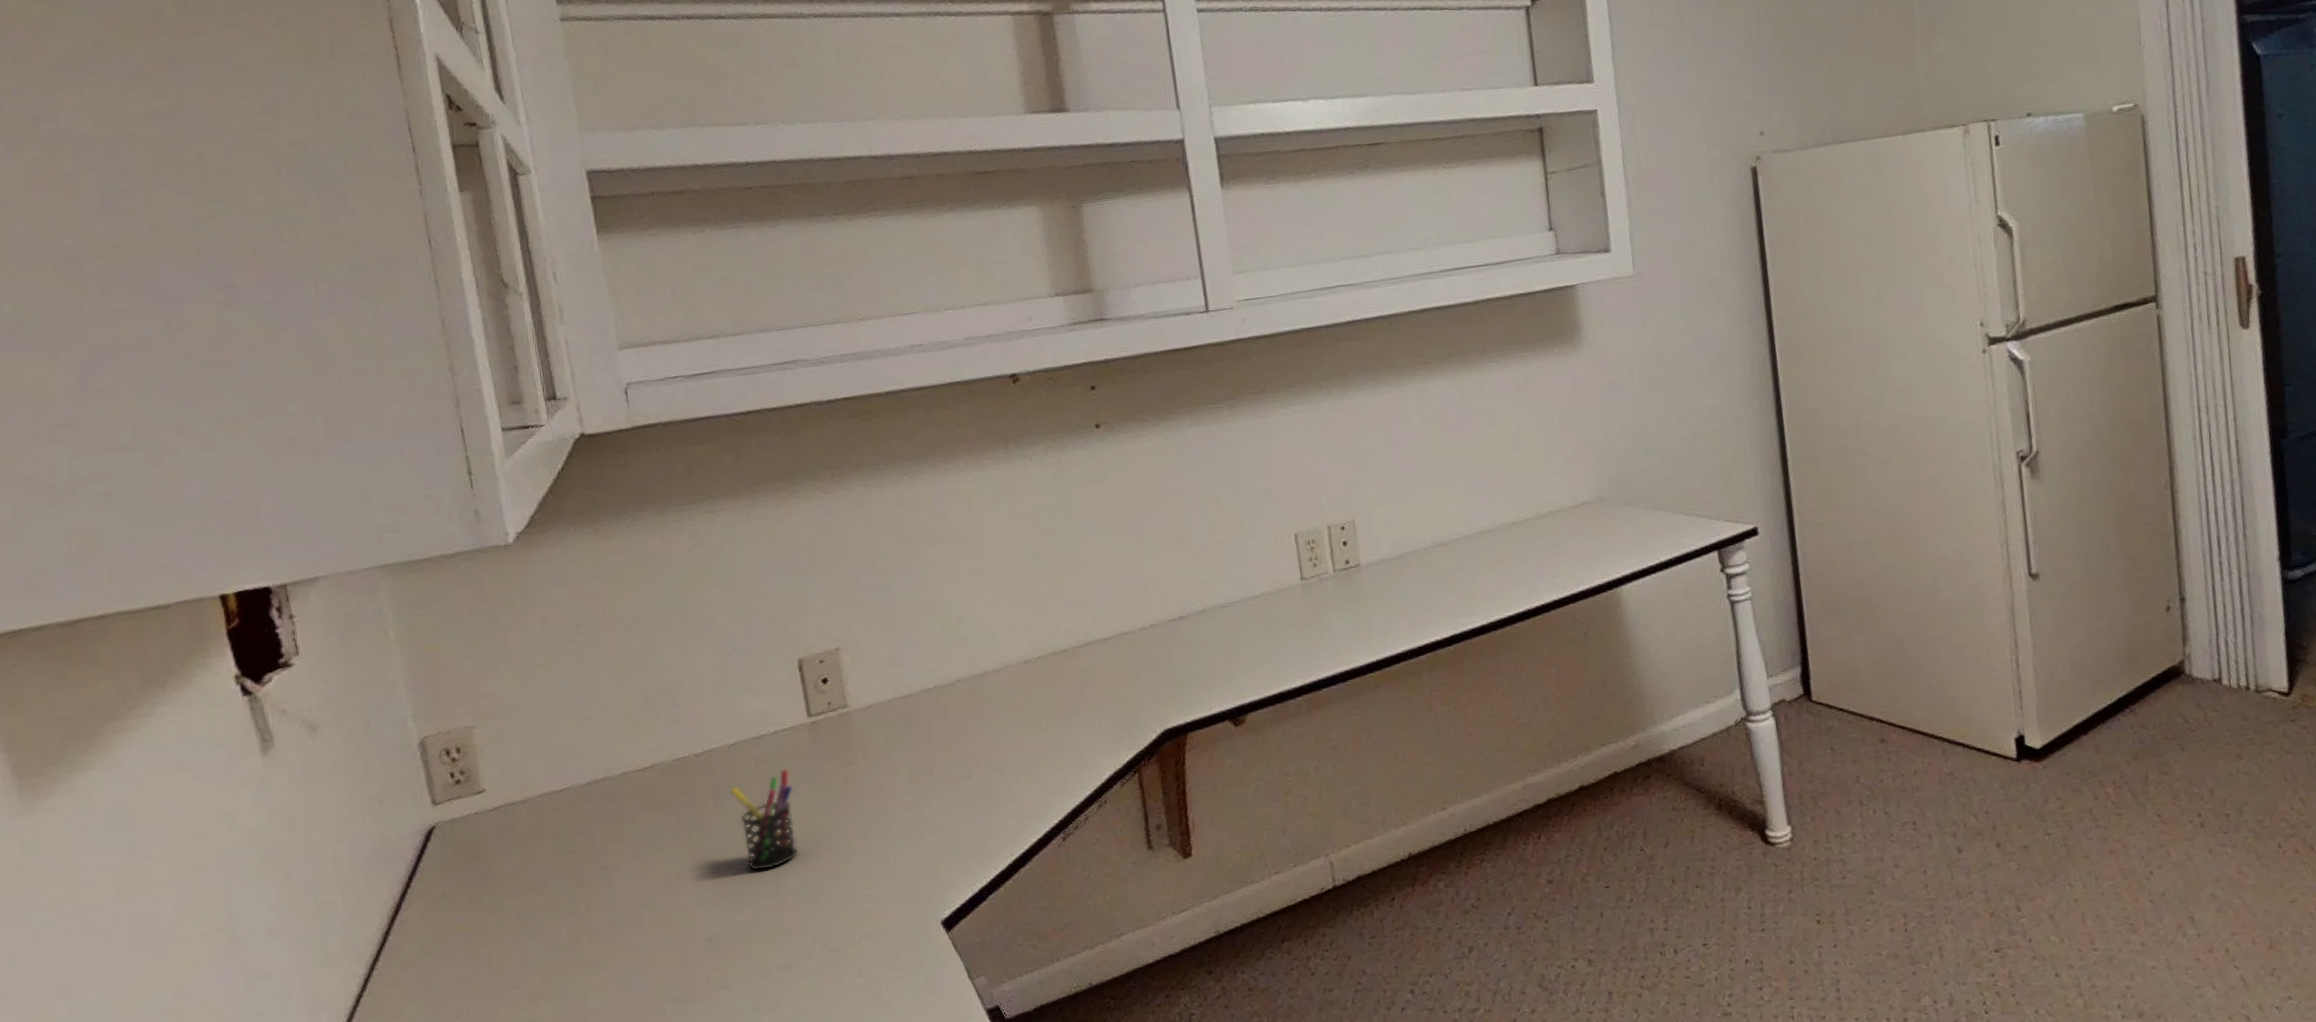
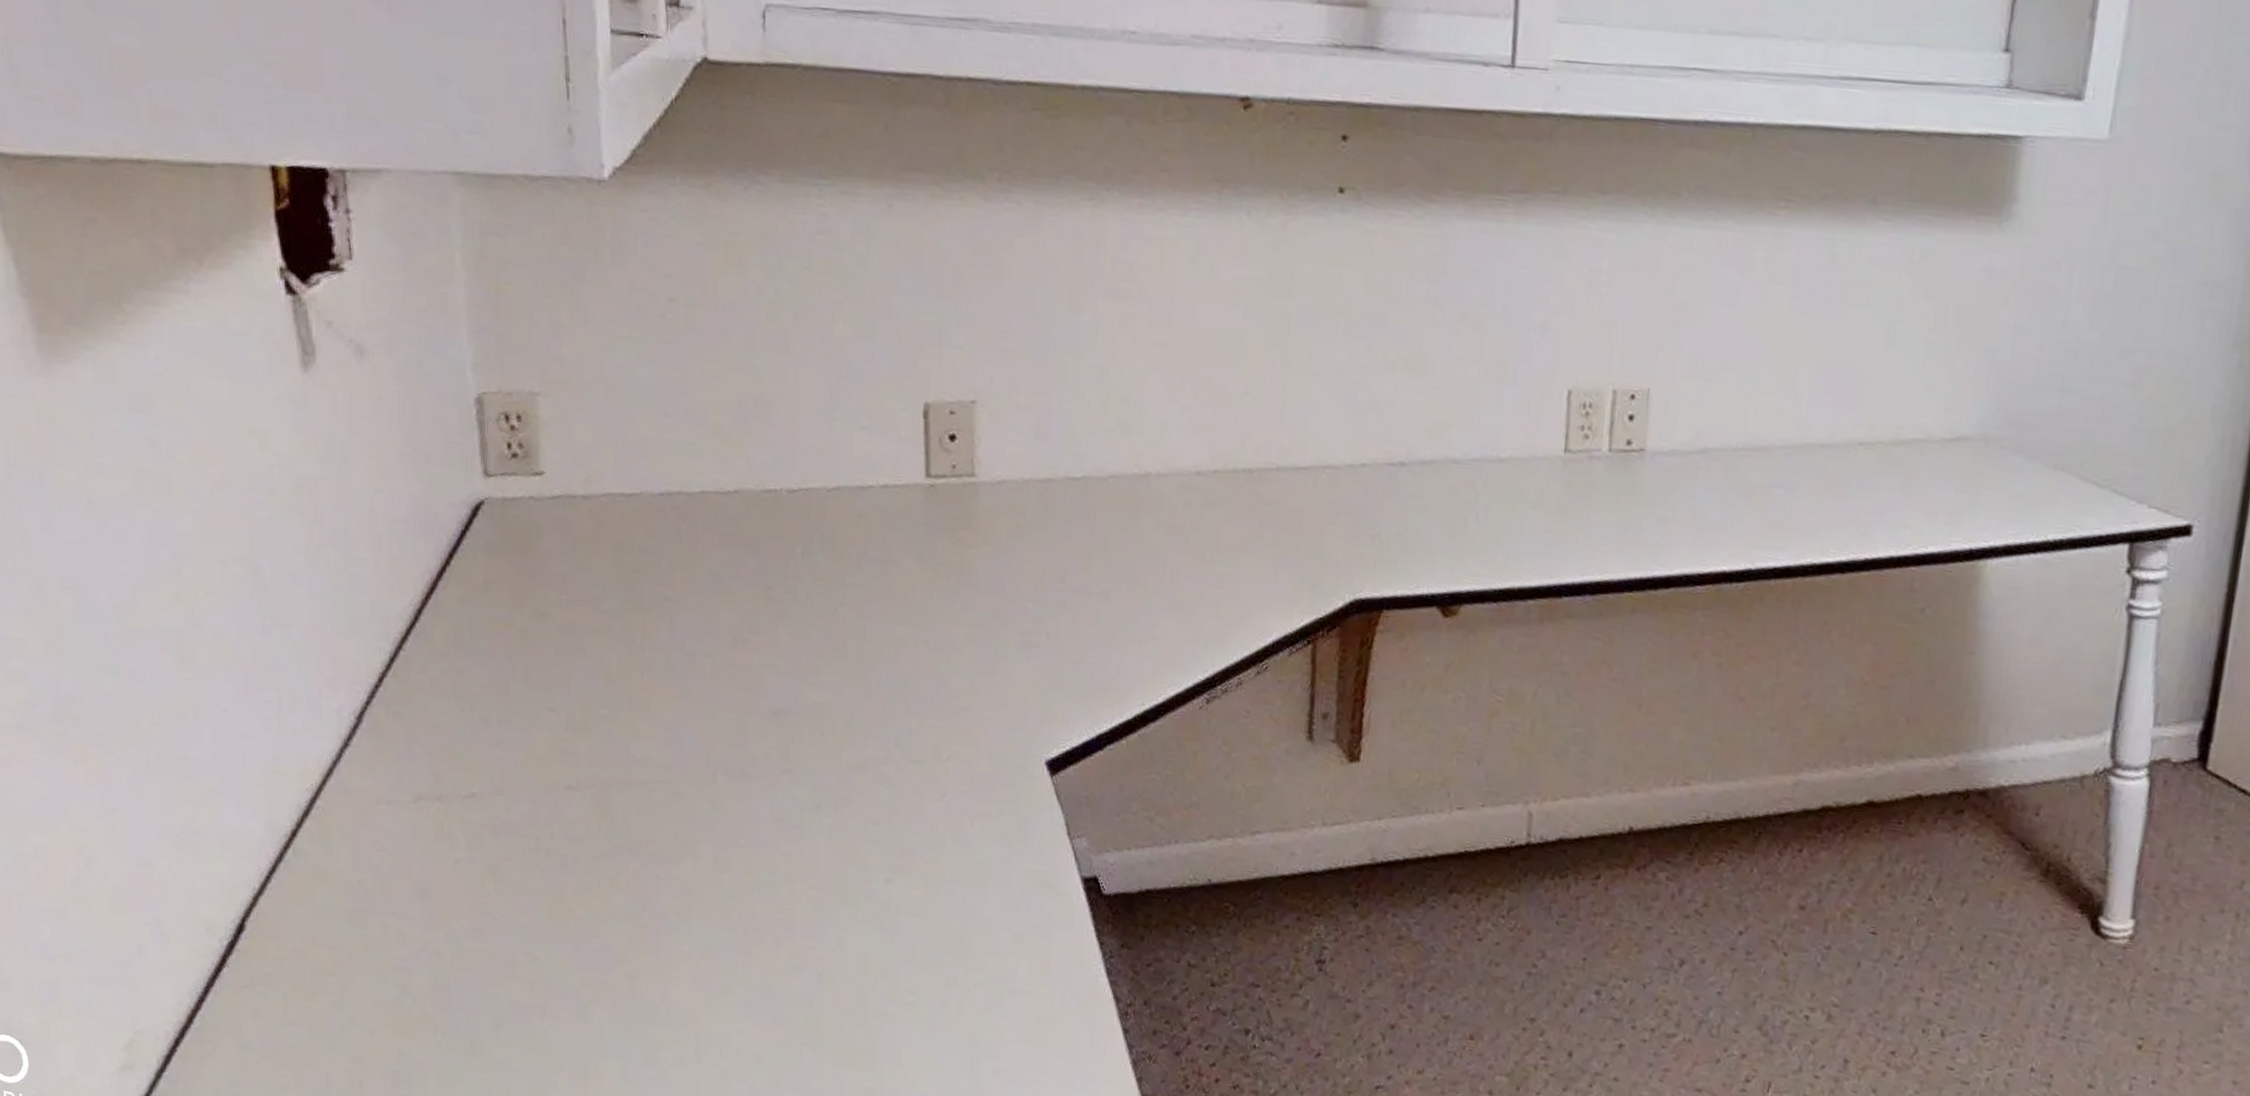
pen holder: present [729,770,798,872] -> none [822,534,896,649]

